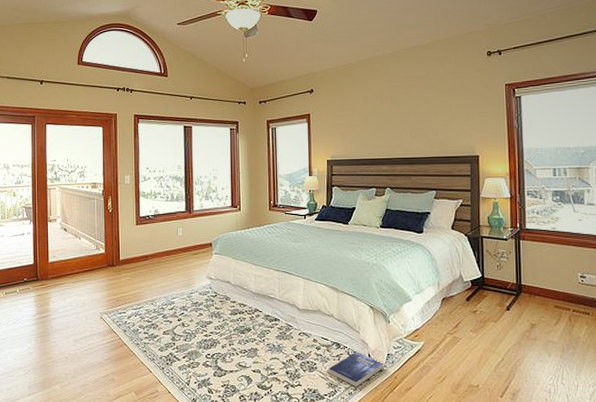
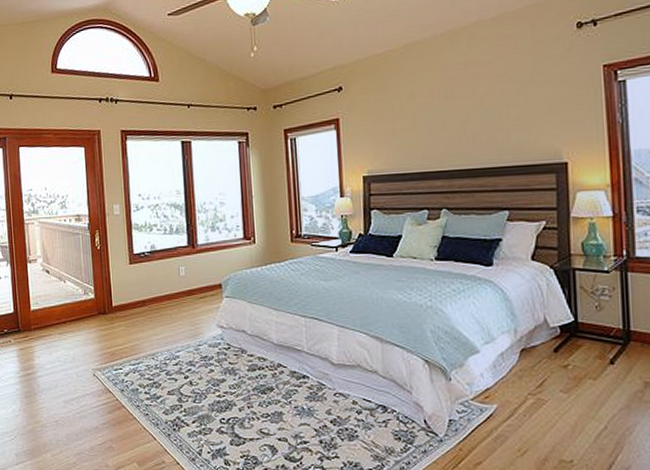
book: present [328,351,384,388] -> none [372,416,445,461]

